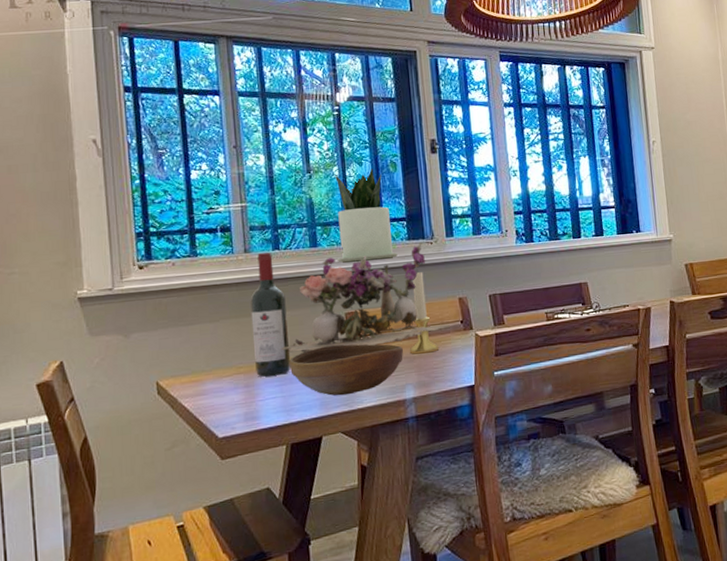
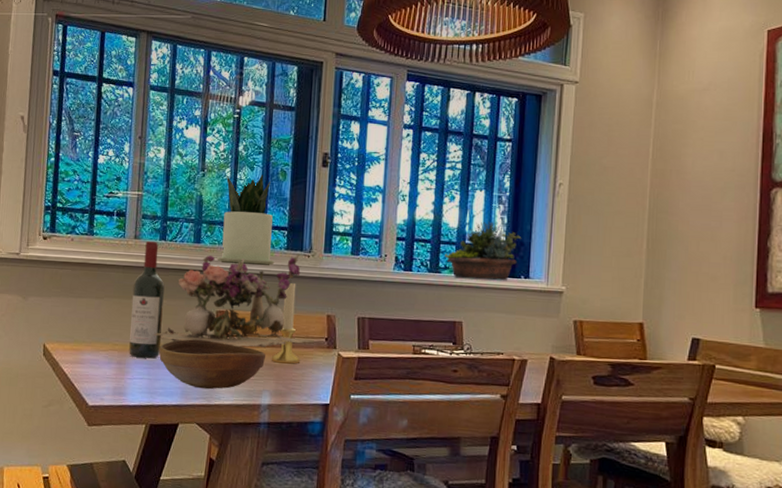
succulent planter: none [561,184,627,242] -> present [445,221,521,281]

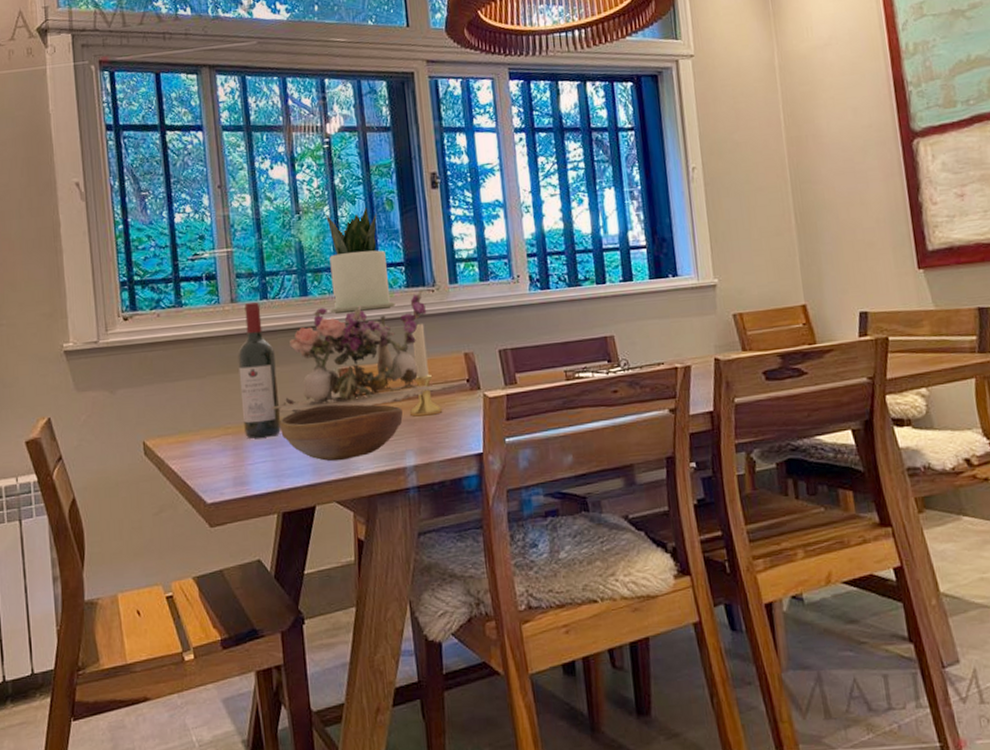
succulent planter: present [445,221,521,281] -> none [583,220,662,289]

